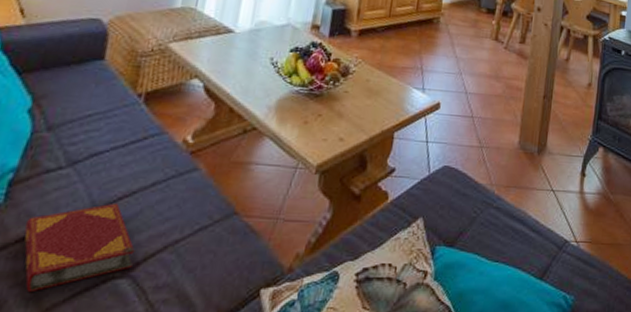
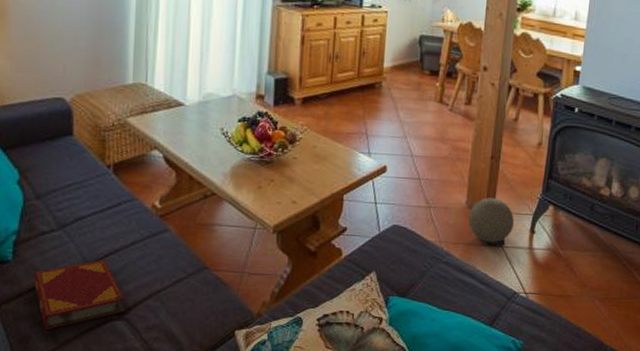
ball: none [520,138,565,190] -> present [468,198,514,246]

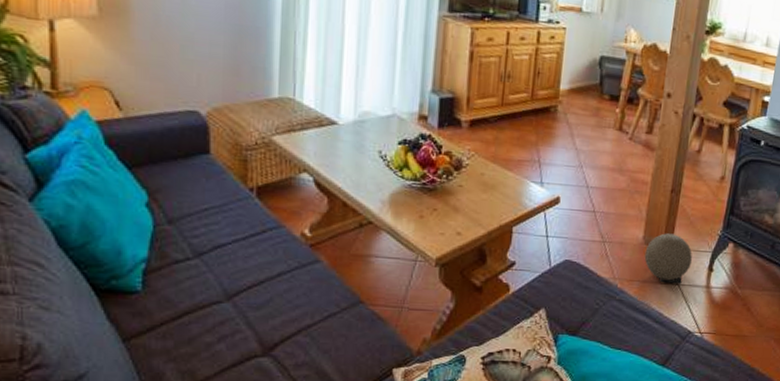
hardback book: present [33,259,126,331] -> none [166,291,272,367]

